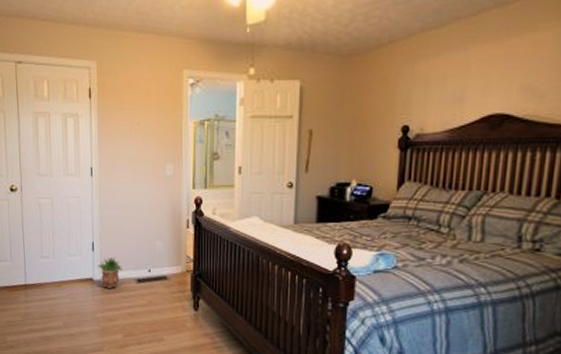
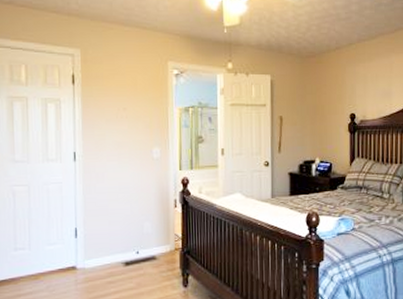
potted plant: present [97,256,122,288] -> none [80,241,108,275]

